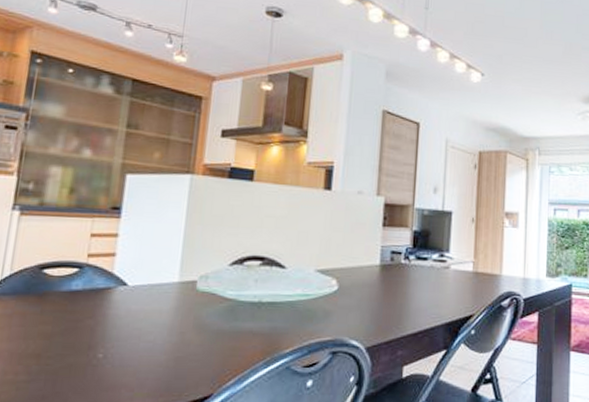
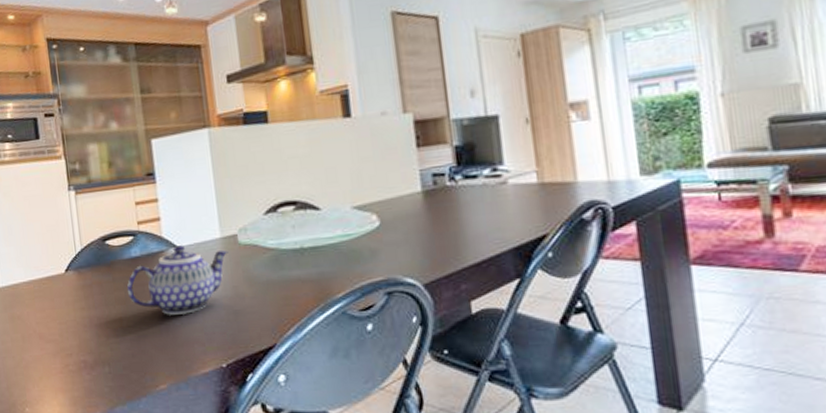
teapot: none [56,284,183,356] -> present [127,245,228,315]

